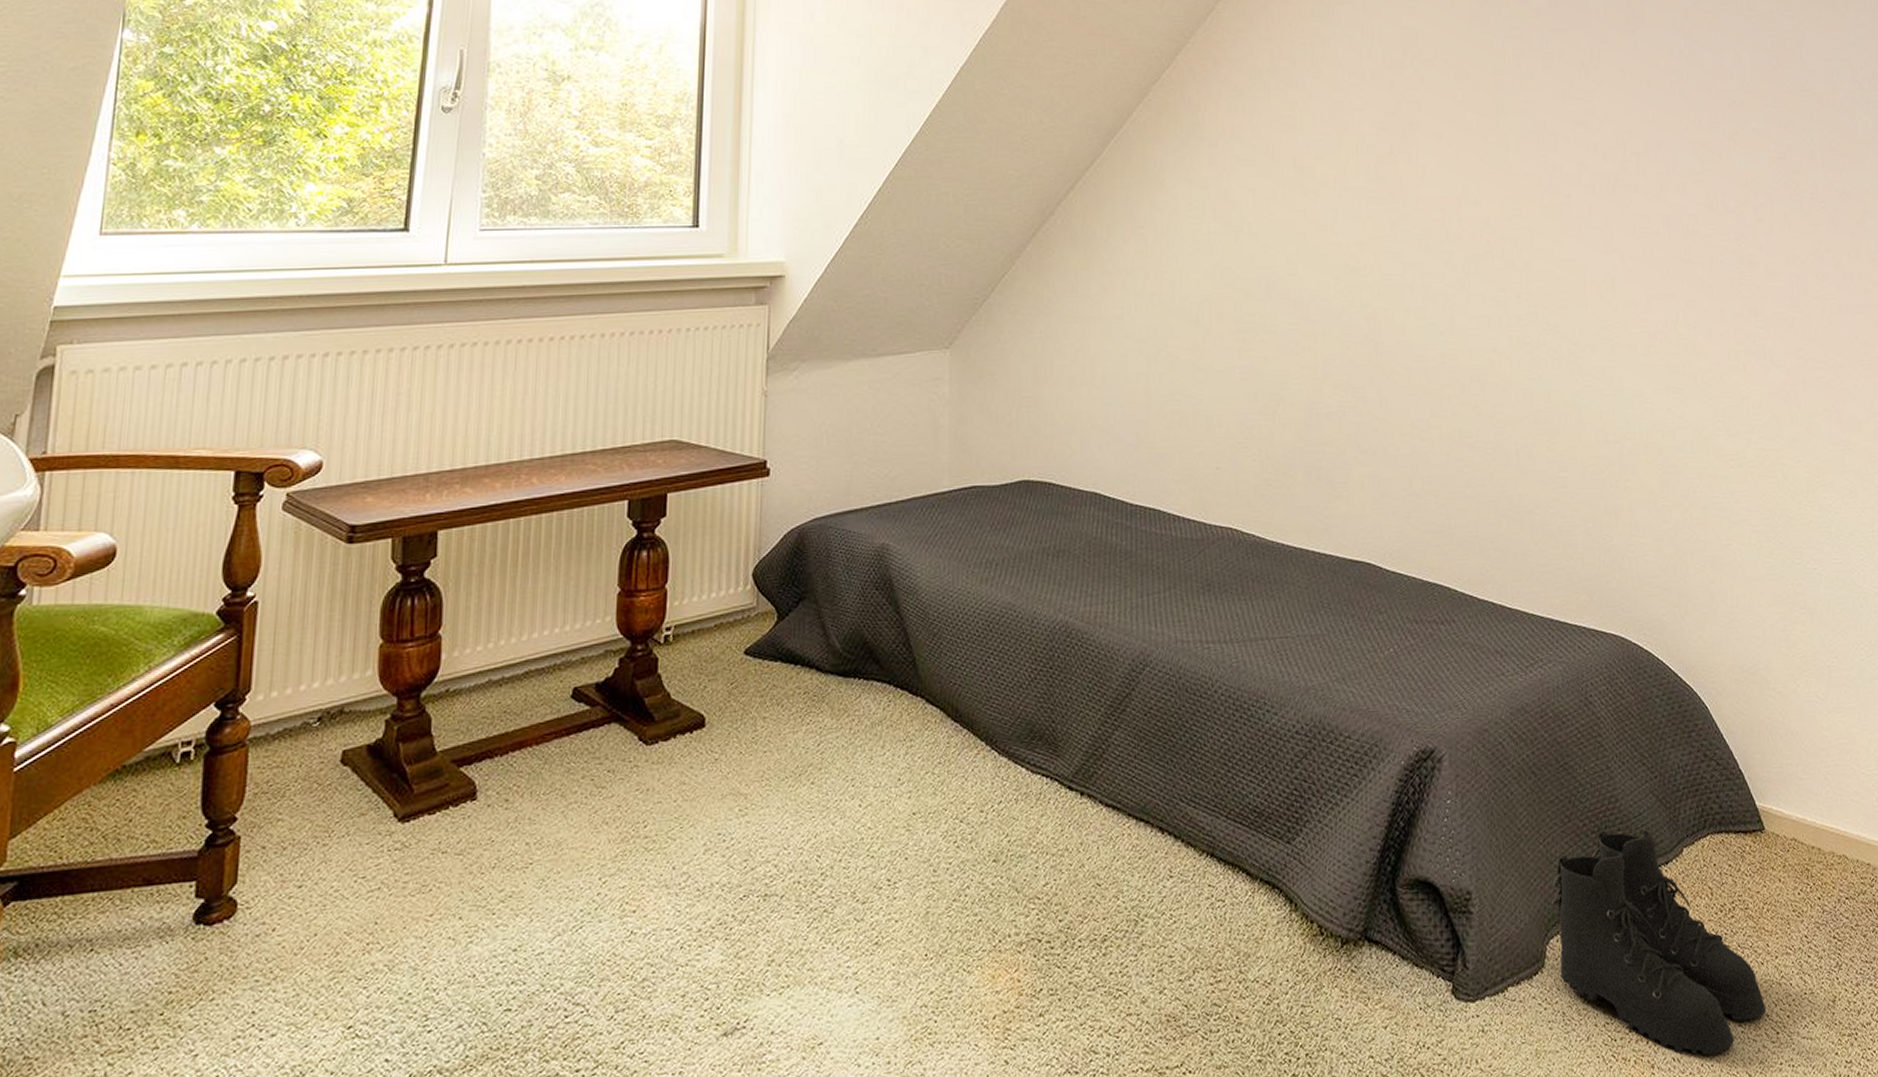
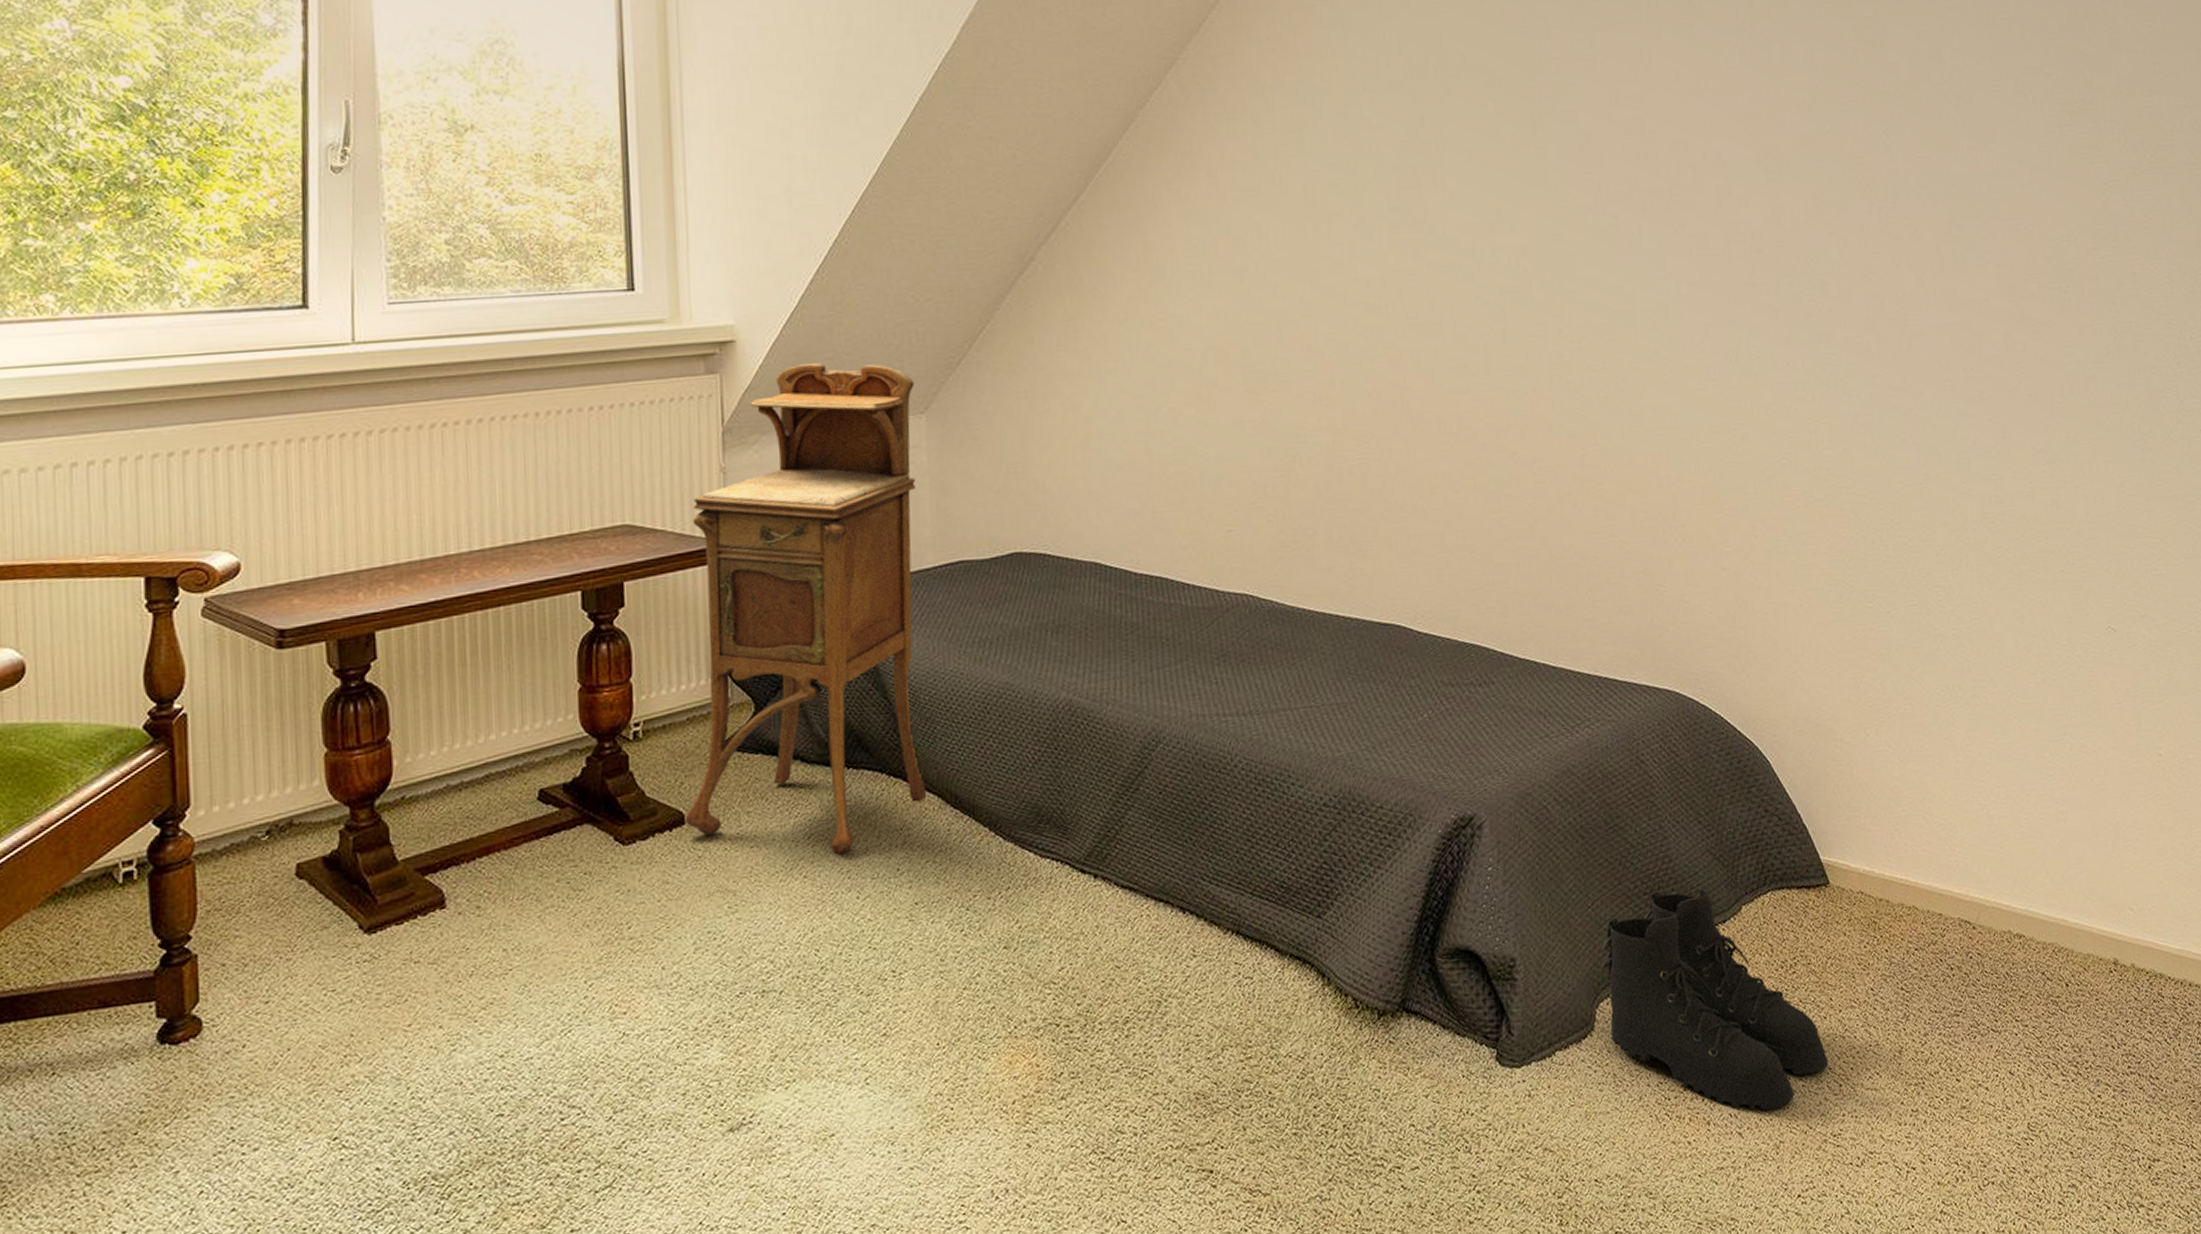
nightstand: none [705,299,941,763] -> present [685,363,927,855]

